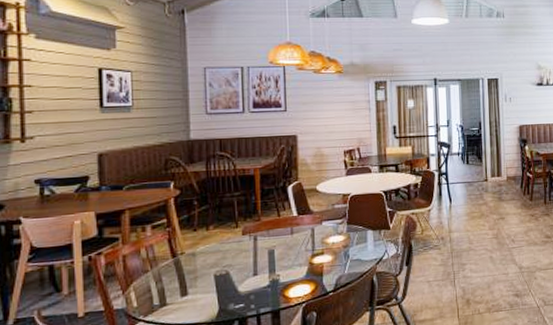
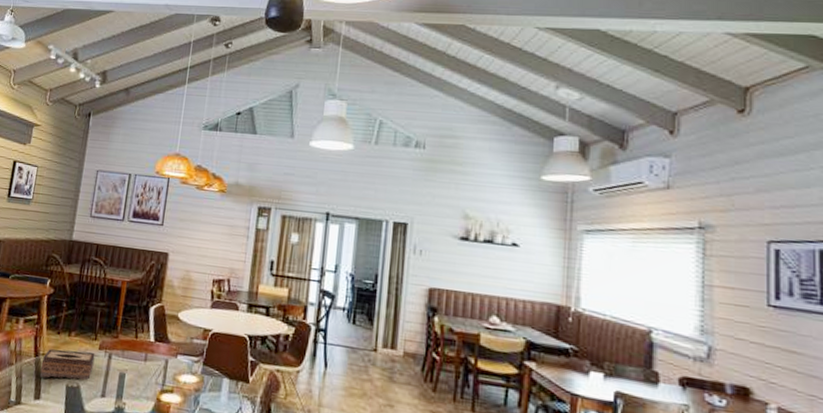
tissue box: none [181,239,240,275] -> present [40,349,95,381]

